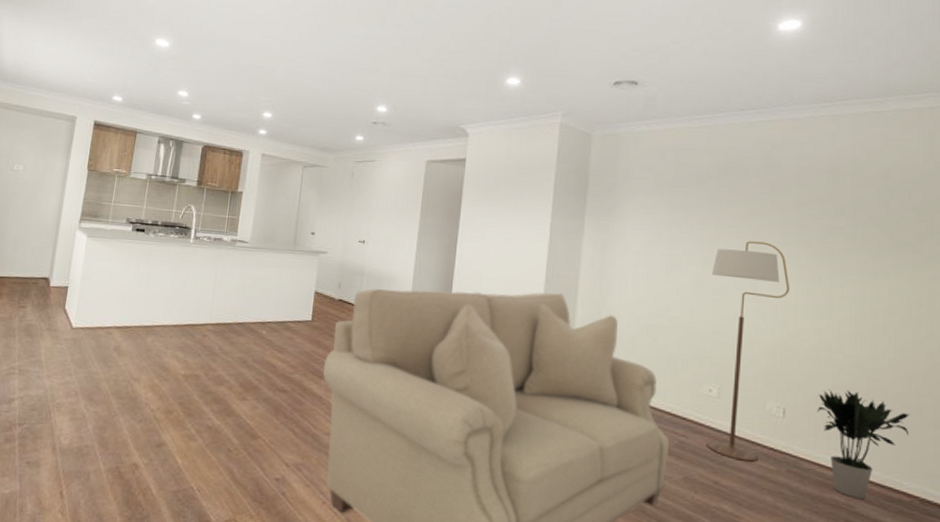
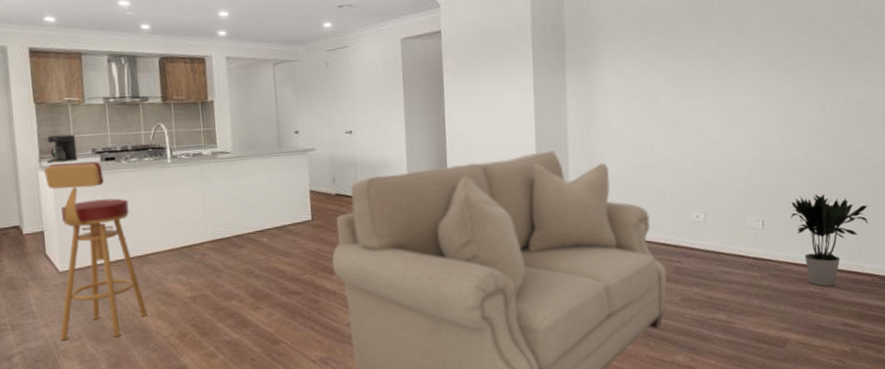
bar stool: none [58,226,148,401] -> present [44,161,148,341]
coffee maker: none [85,200,116,227] -> present [46,134,78,163]
floor lamp: present [706,241,789,462] -> none [689,69,759,274]

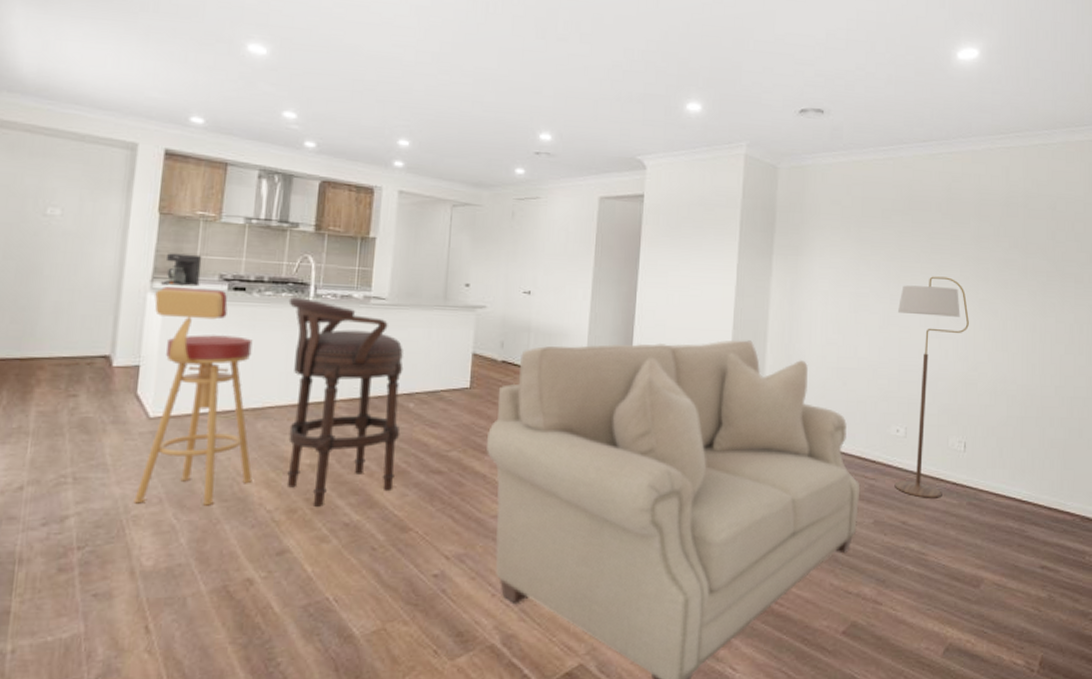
bar stool: none [151,160,261,330] -> present [286,297,404,507]
floor lamp: none [689,69,759,274] -> present [894,276,969,498]
potted plant: present [791,193,869,287] -> none [994,419,1072,522]

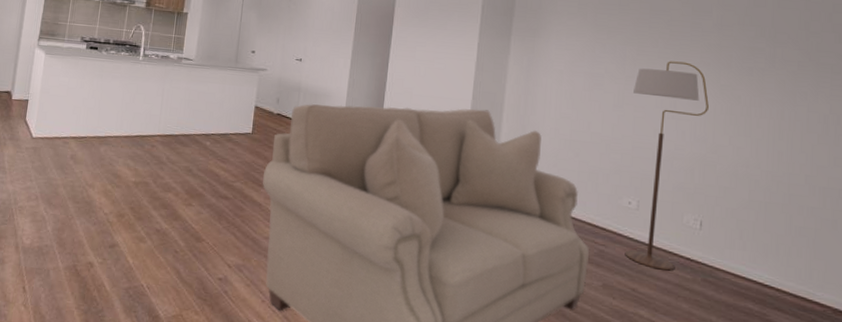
bar stool: present [133,287,253,506] -> none [20,44,101,205]
coffee maker: present [160,253,202,287] -> none [43,20,71,45]
bar stool: present [286,297,404,507] -> none [118,56,204,215]

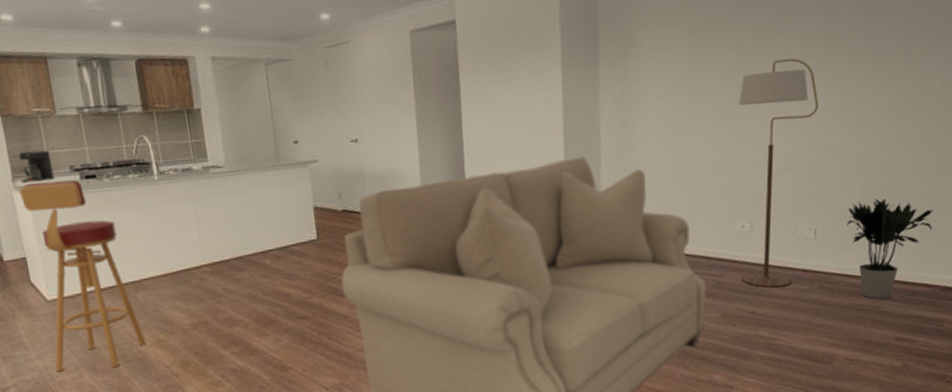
bar stool: none [20,44,101,205] -> present [19,180,147,372]
coffee maker: none [43,20,71,45] -> present [18,150,55,183]
potted plant: none [733,203,824,307] -> present [847,198,934,299]

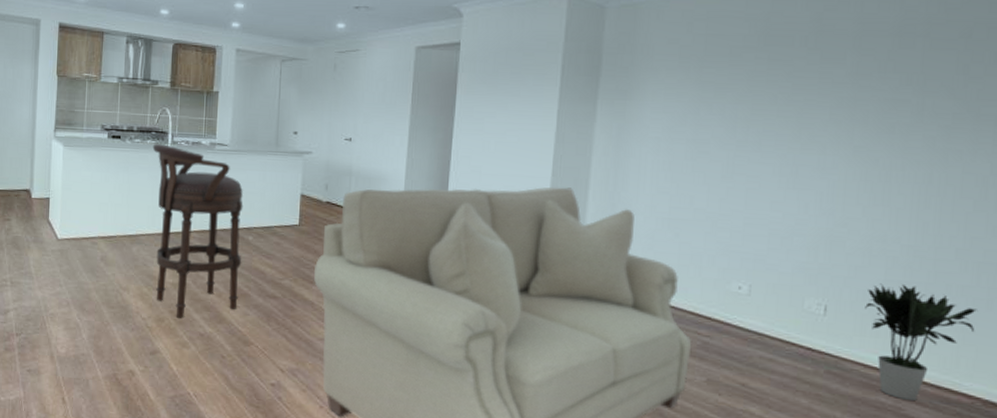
coffee maker: present [18,150,55,183] -> none [60,108,89,135]
bar stool: present [19,180,147,372] -> none [50,135,131,311]
bar stool: none [136,176,267,358] -> present [152,144,243,318]
floor lamp: present [739,58,818,288] -> none [733,120,839,363]

